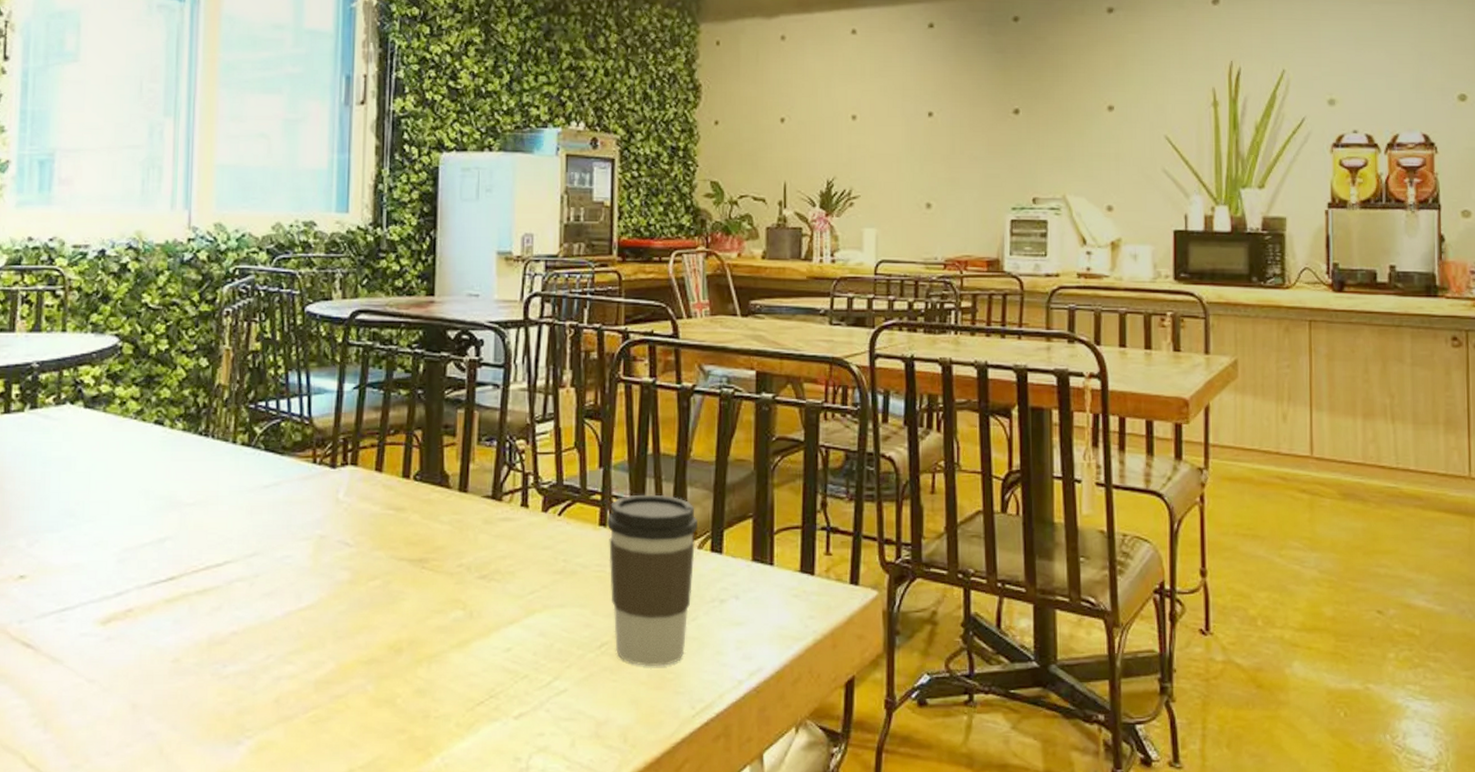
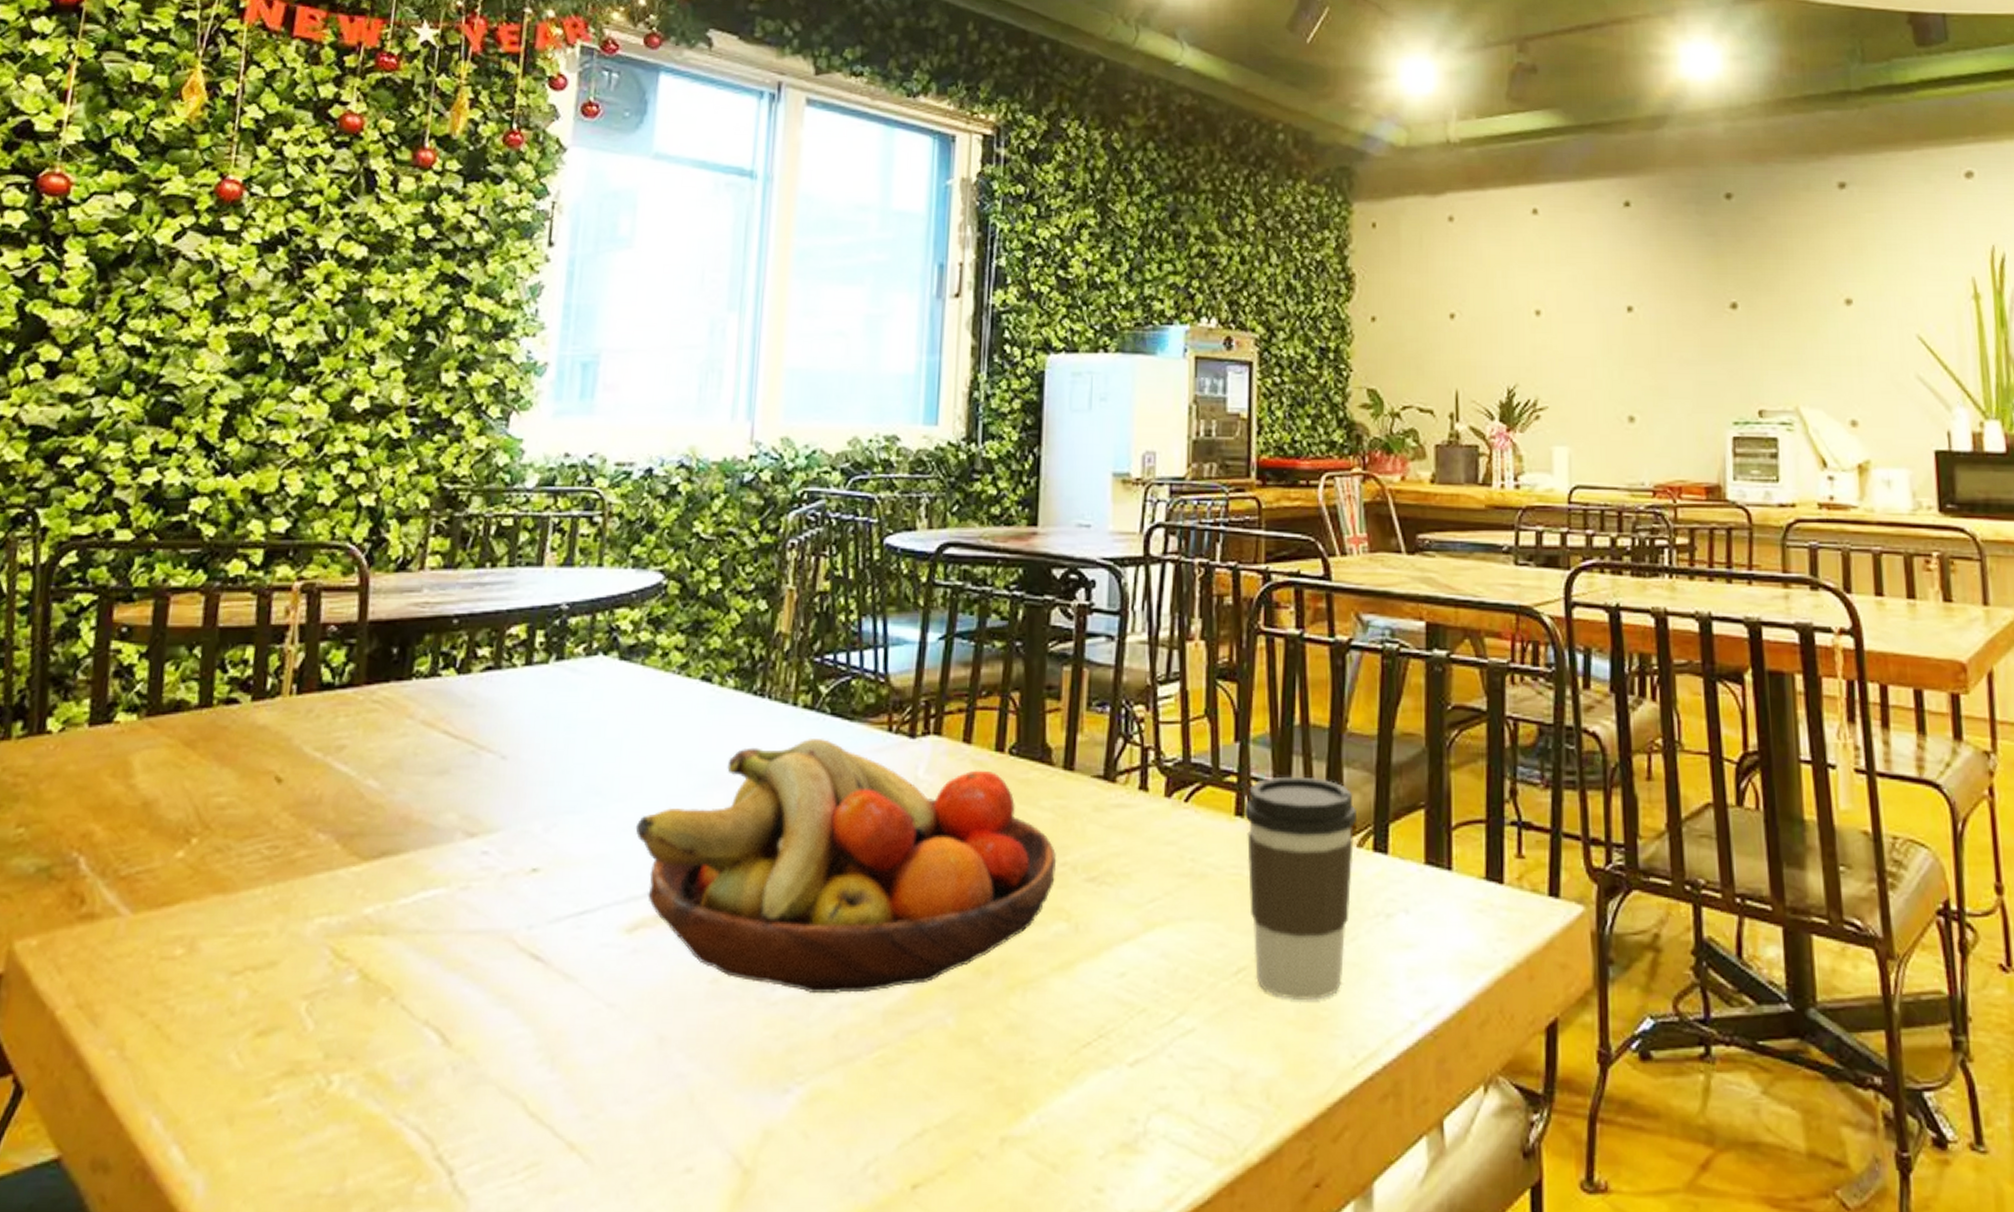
fruit bowl: none [104,468,455,669] -> present [635,737,1057,995]

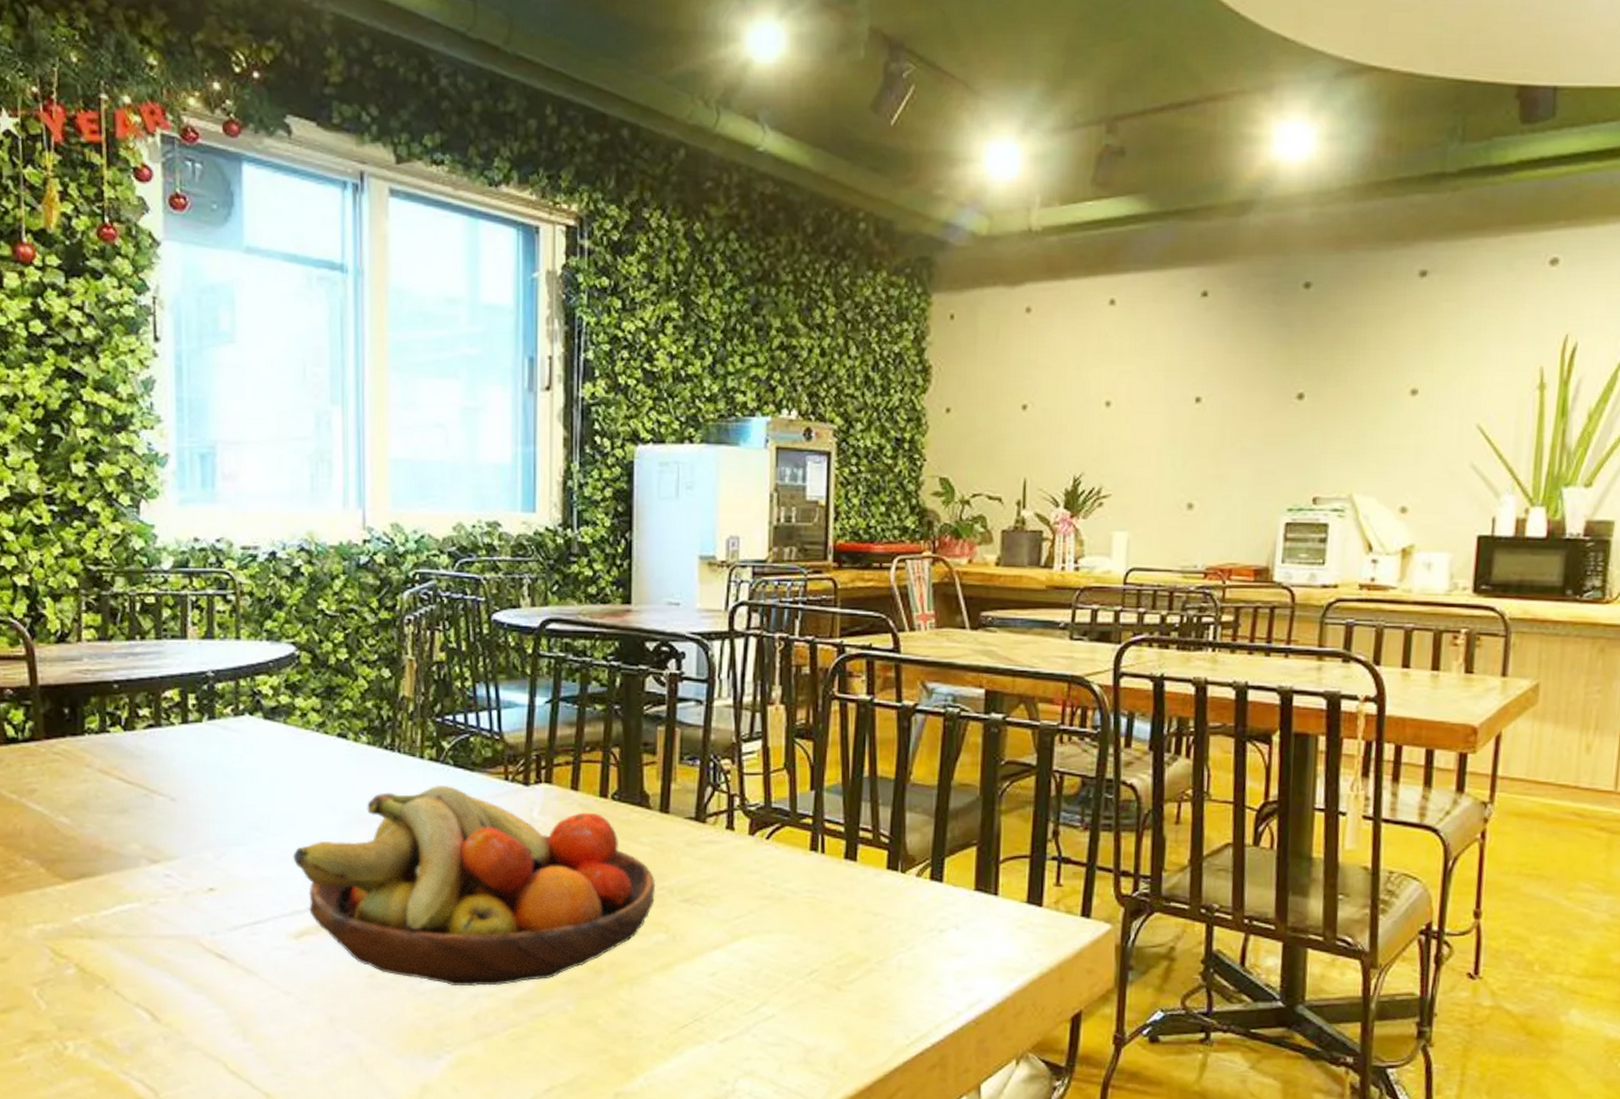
coffee cup: present [1244,776,1358,1001] -> none [818,819,918,996]

